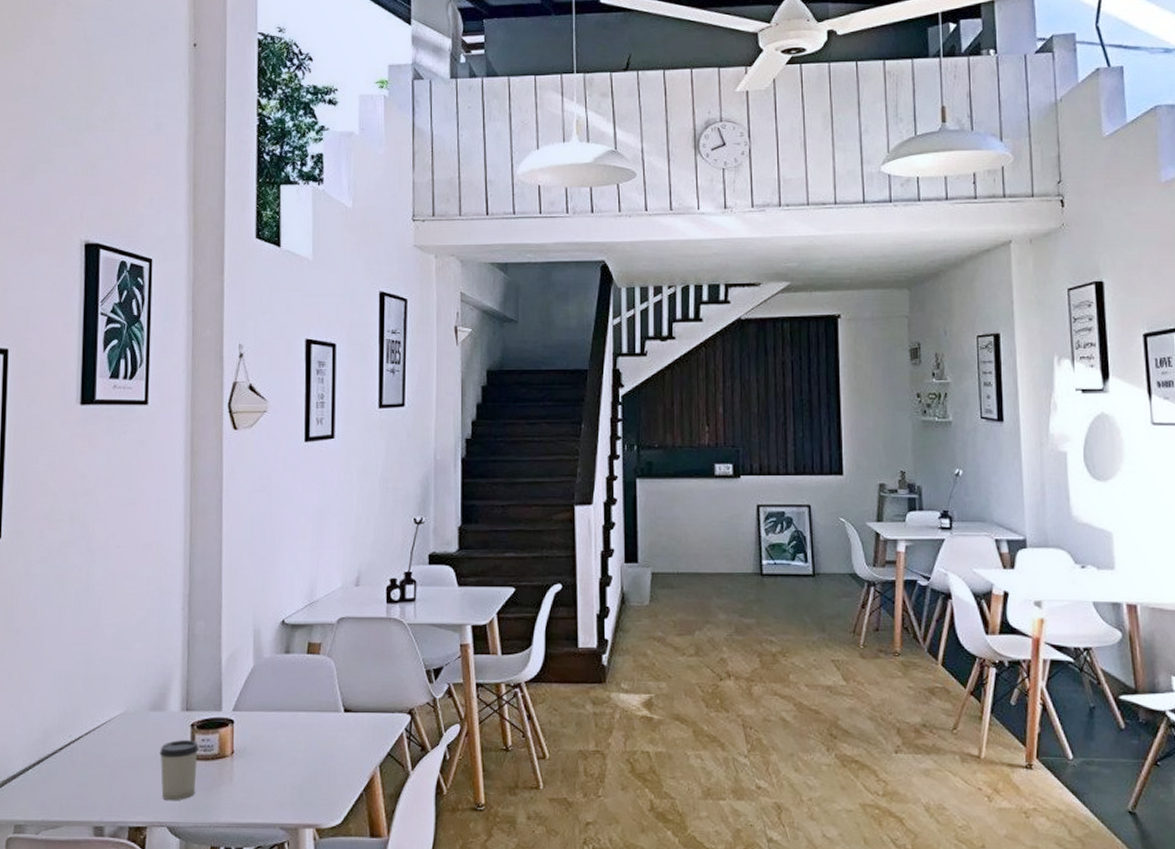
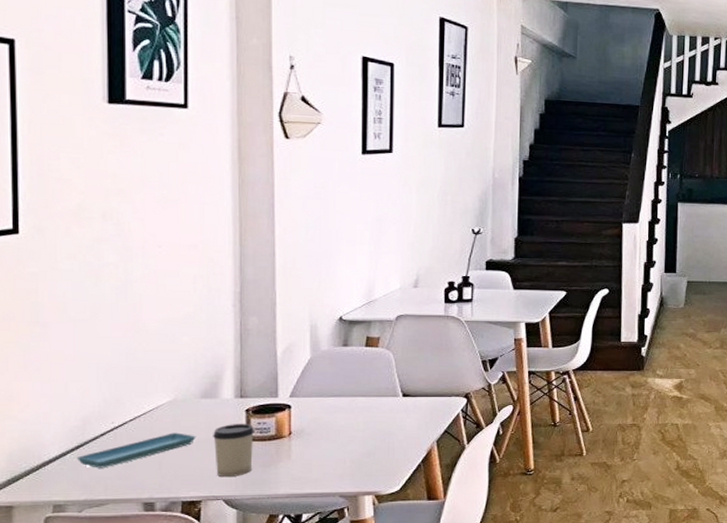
saucer: none [37,748,144,786] -> present [76,433,196,468]

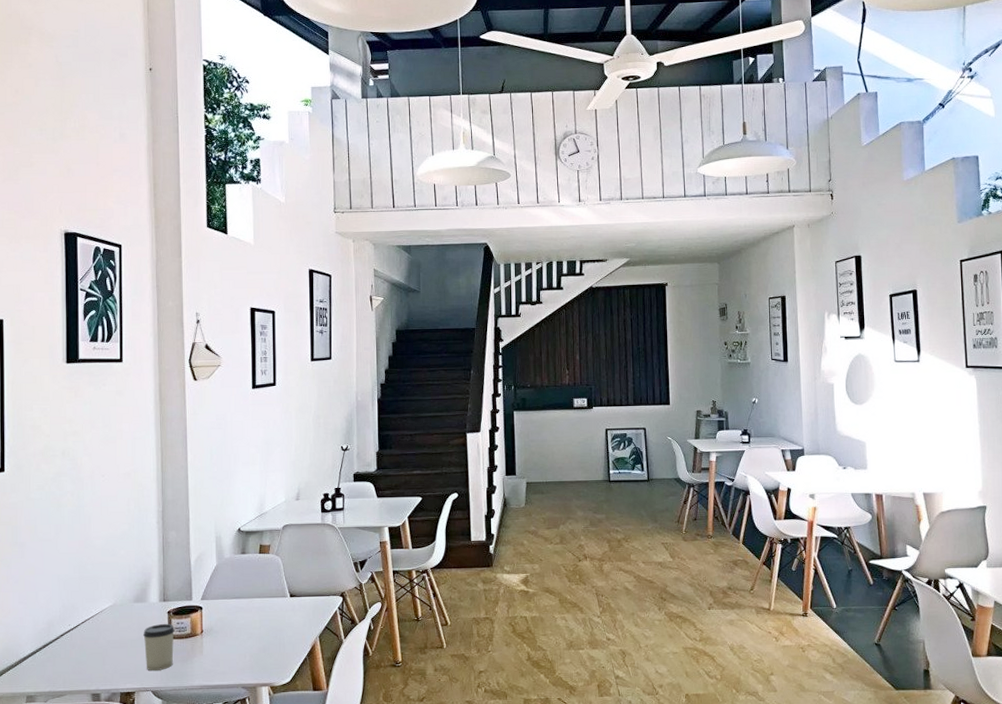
saucer: present [76,433,196,468] -> none [43,632,131,664]

